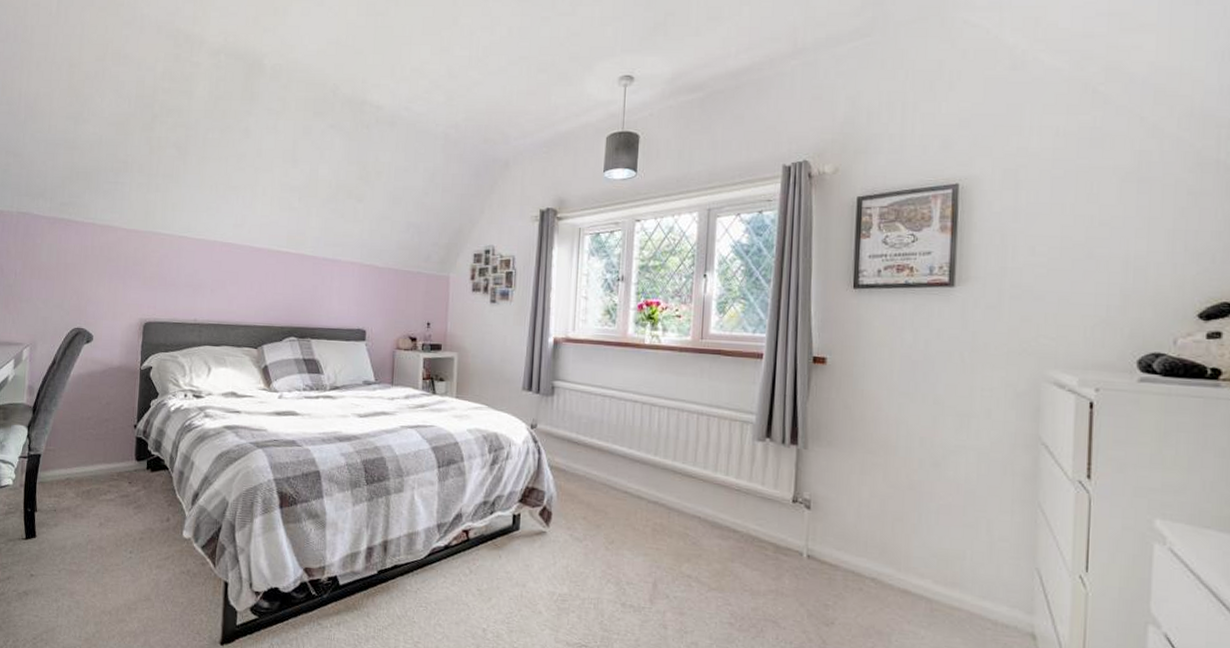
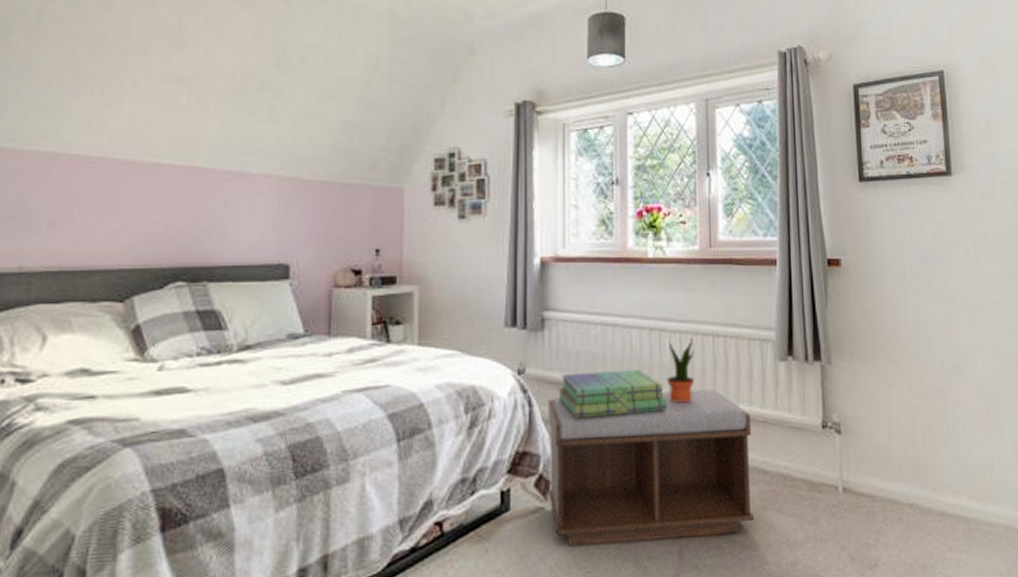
bench: none [550,449,726,576] -> present [548,389,754,547]
stack of books: none [562,432,653,470] -> present [558,369,667,419]
potted plant: none [653,414,680,466] -> present [667,339,695,403]

